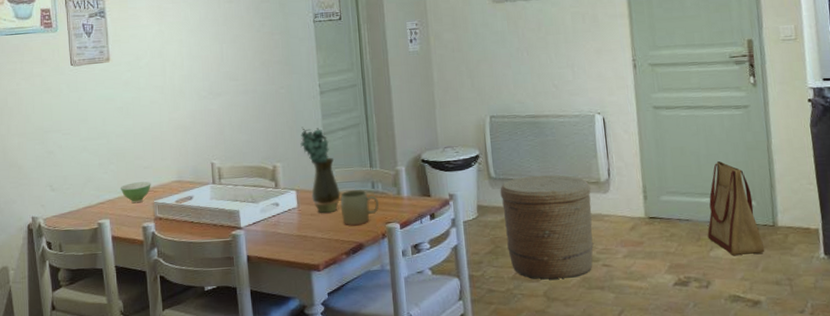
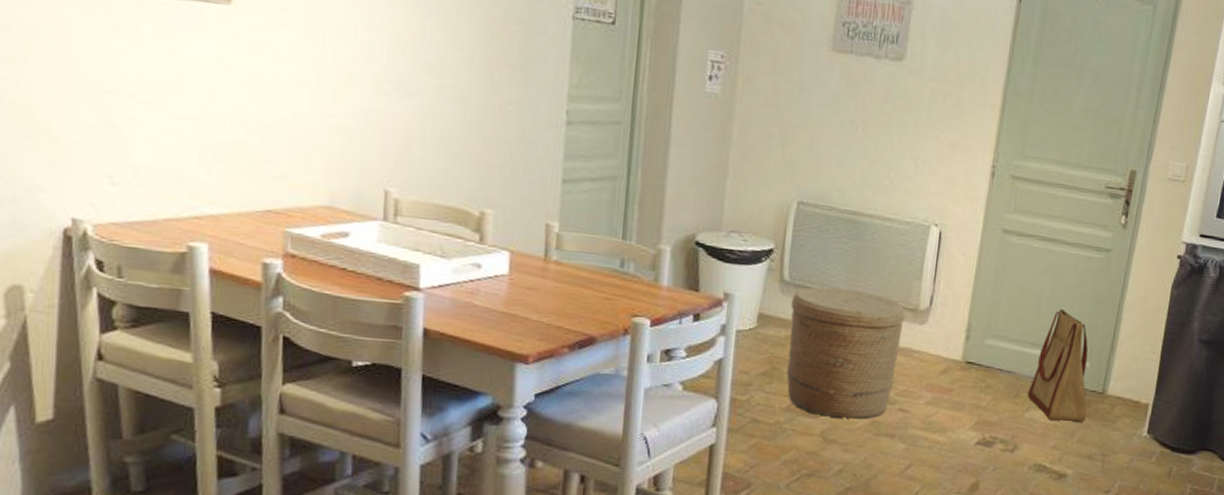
bowl: present [120,181,151,204] -> none [230,196,284,228]
vase: present [300,127,341,214] -> none [525,165,575,290]
mug: present [340,190,380,226] -> none [571,264,627,312]

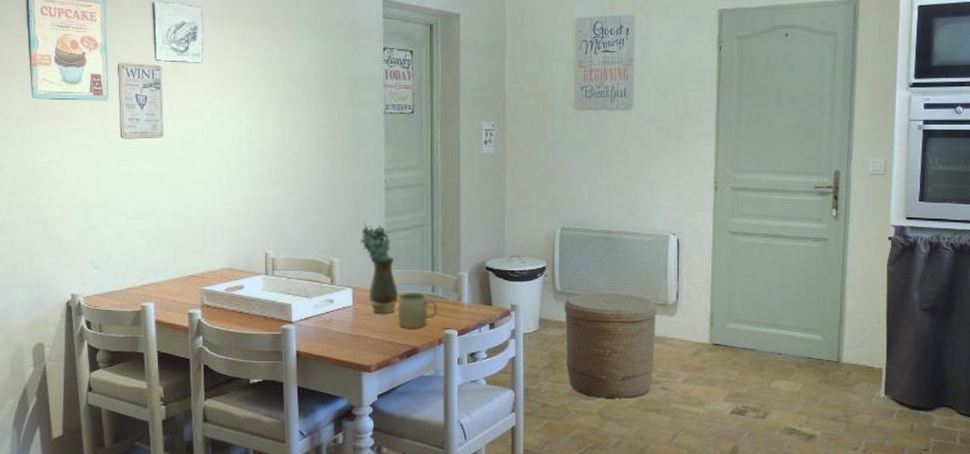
vase: none [525,165,575,290] -> present [360,223,399,315]
mug: none [571,264,627,312] -> present [397,293,438,329]
shopping bag: present [1027,309,1089,422] -> none [770,293,826,388]

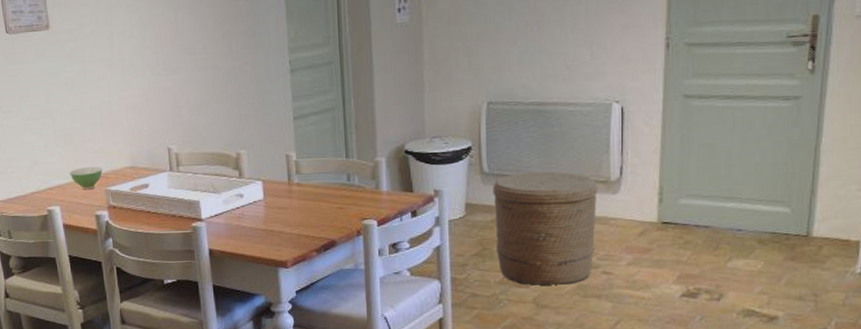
bowl: none [166,267,200,288] -> present [69,167,103,190]
vase: present [360,223,399,315] -> none [267,109,312,208]
mug: present [397,293,438,329] -> none [311,182,355,222]

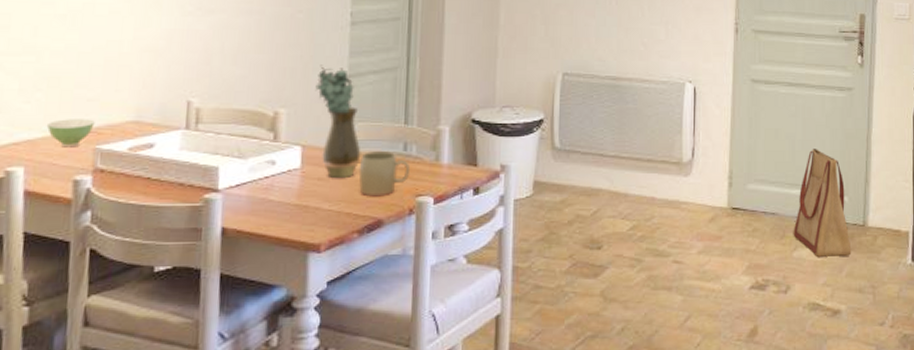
vase: none [267,109,312,208] -> present [315,64,361,179]
mug: none [311,182,355,222] -> present [358,151,411,197]
basket: present [493,171,598,287] -> none [563,149,670,277]
shopping bag: none [727,161,792,267] -> present [793,149,852,257]

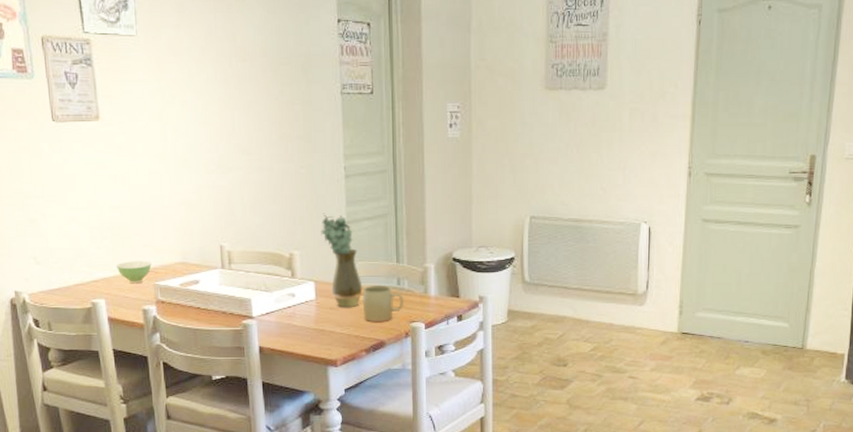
shopping bag: present [793,149,852,257] -> none [736,281,790,374]

